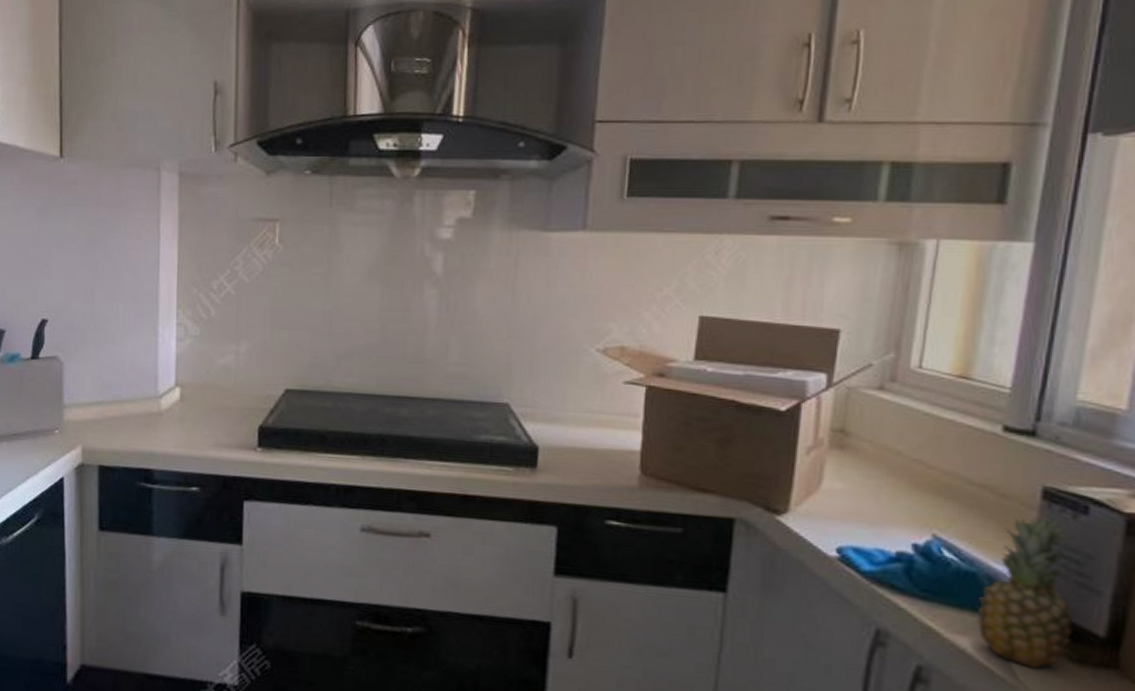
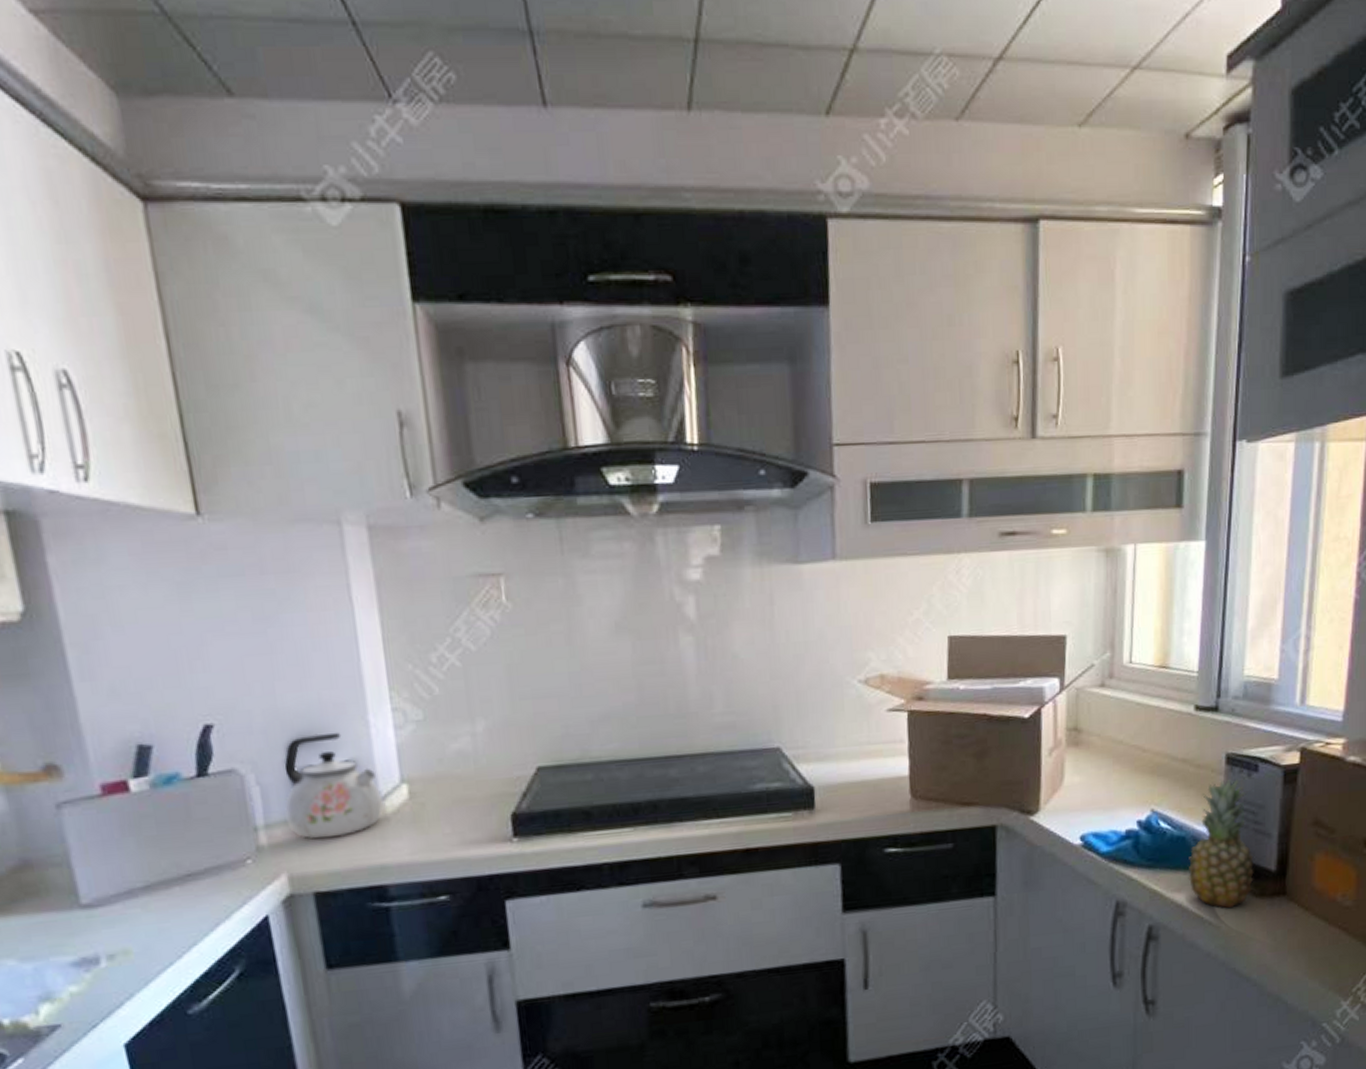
kettle: none [87,336,160,423] -> present [284,732,384,838]

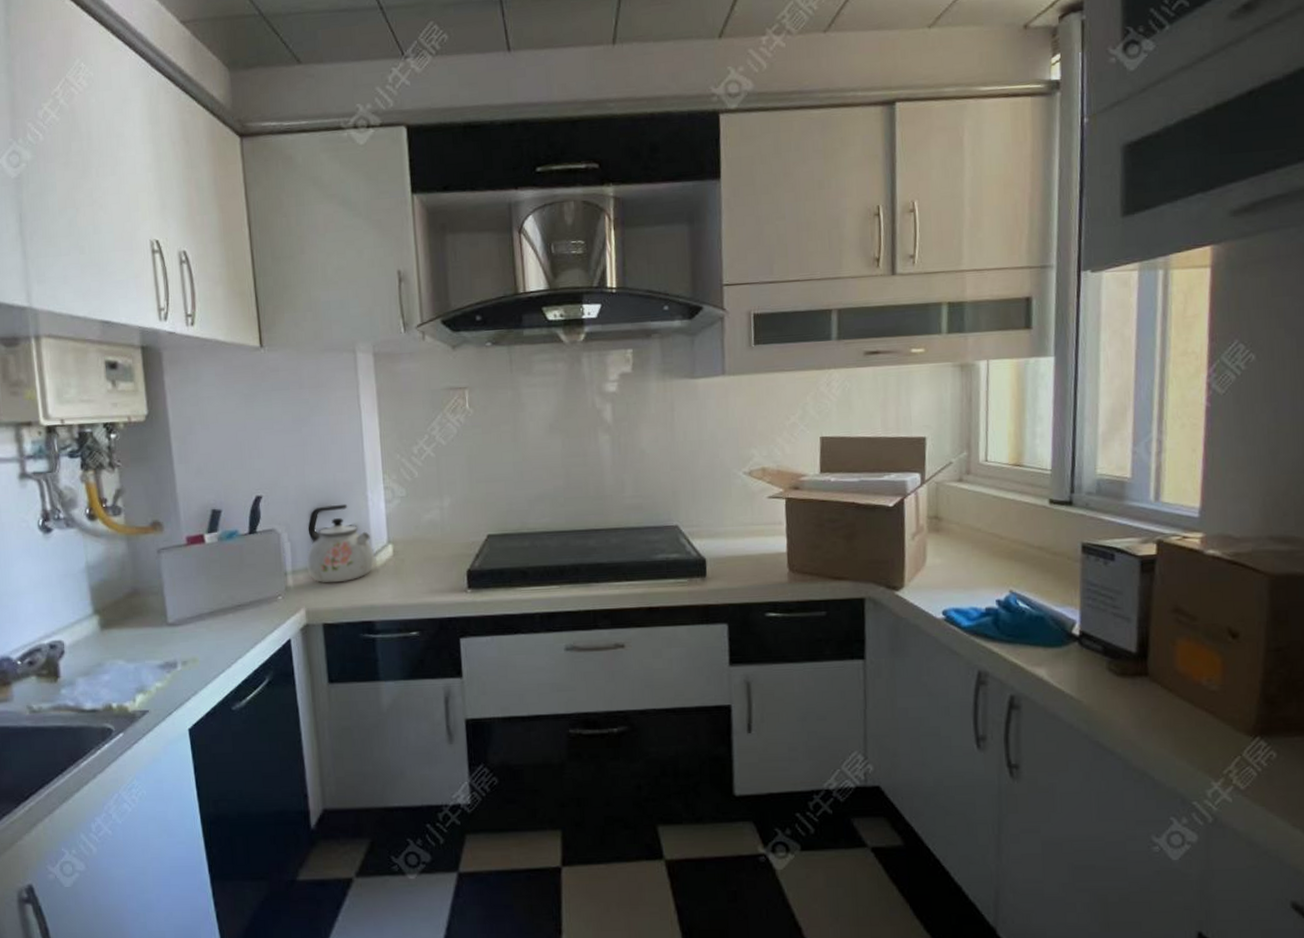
fruit: present [1188,779,1254,909] -> none [1048,566,1114,685]

